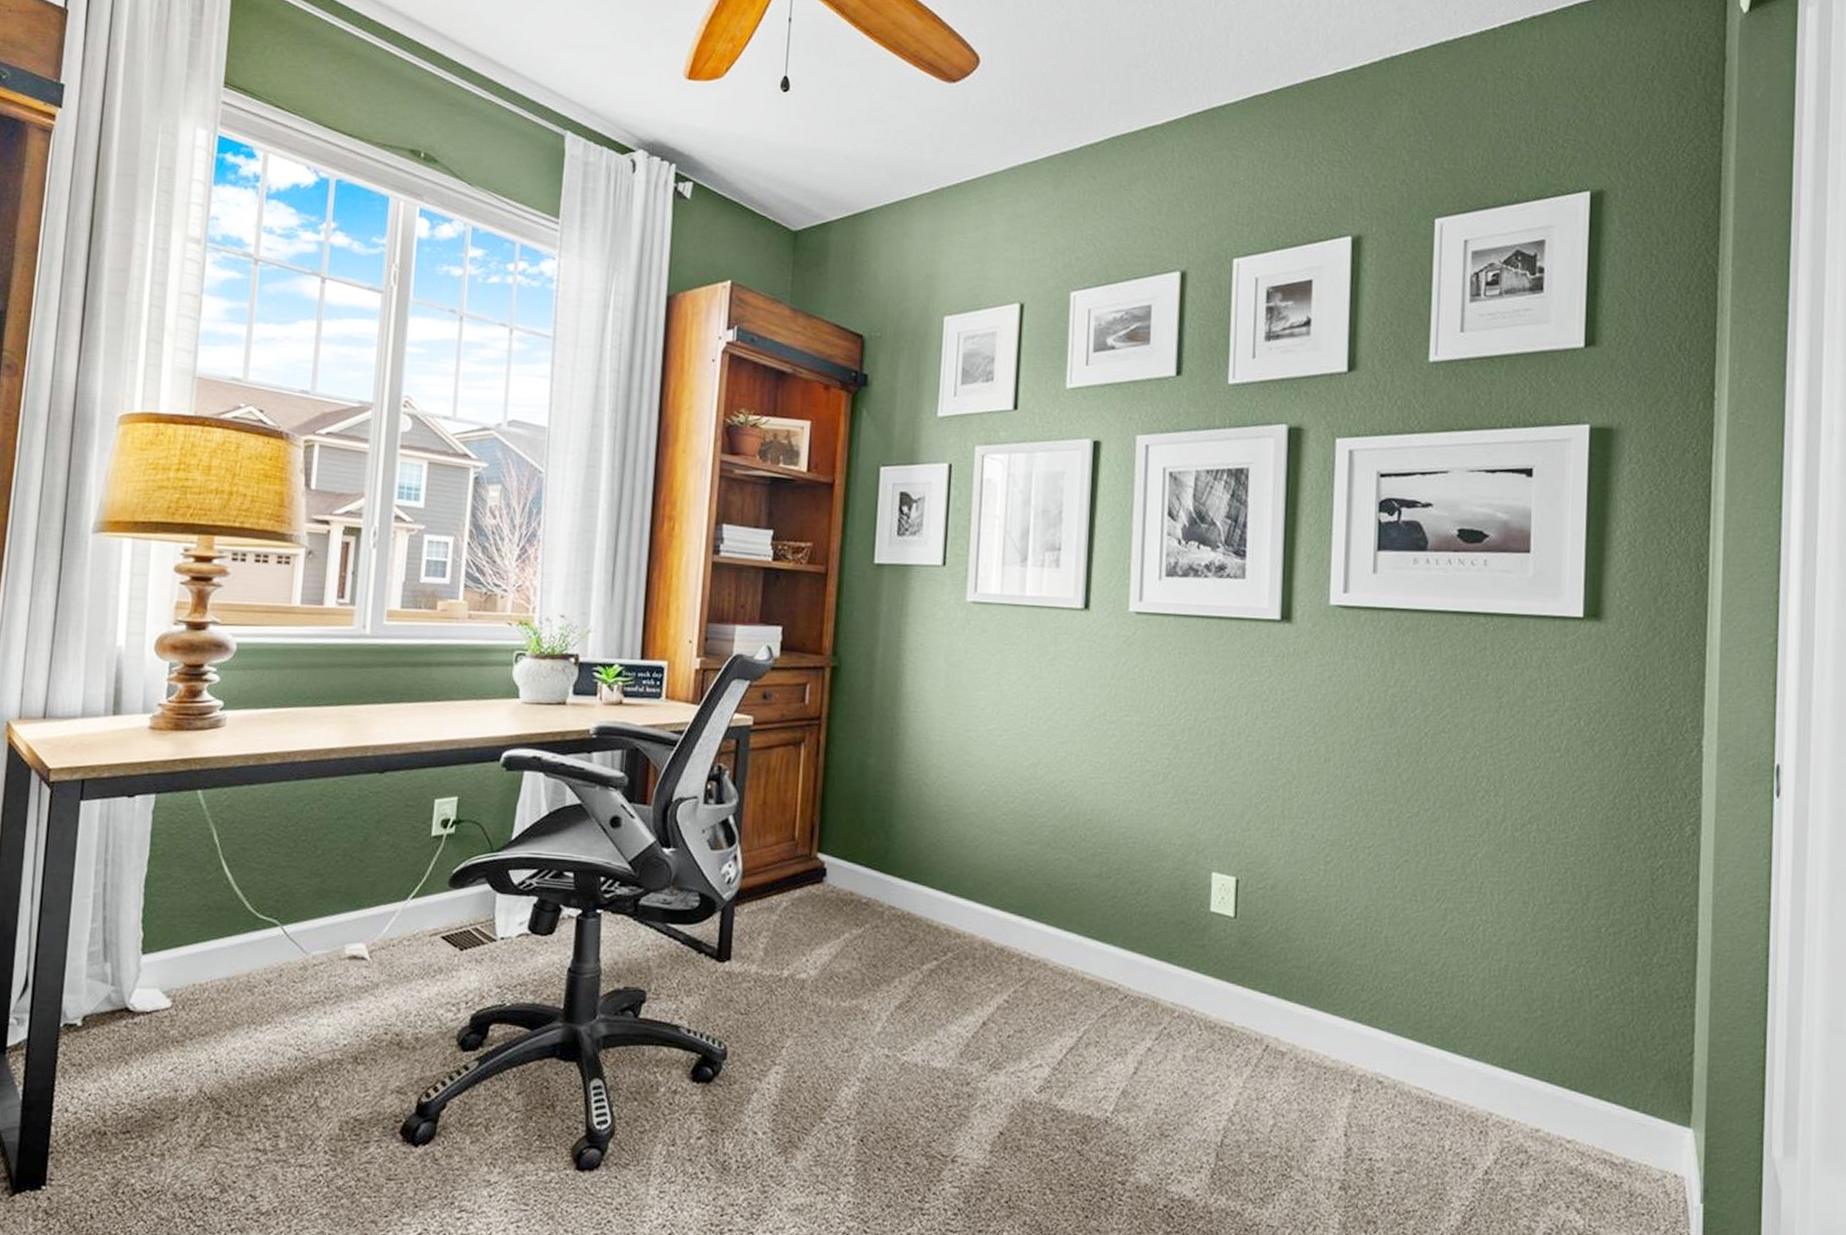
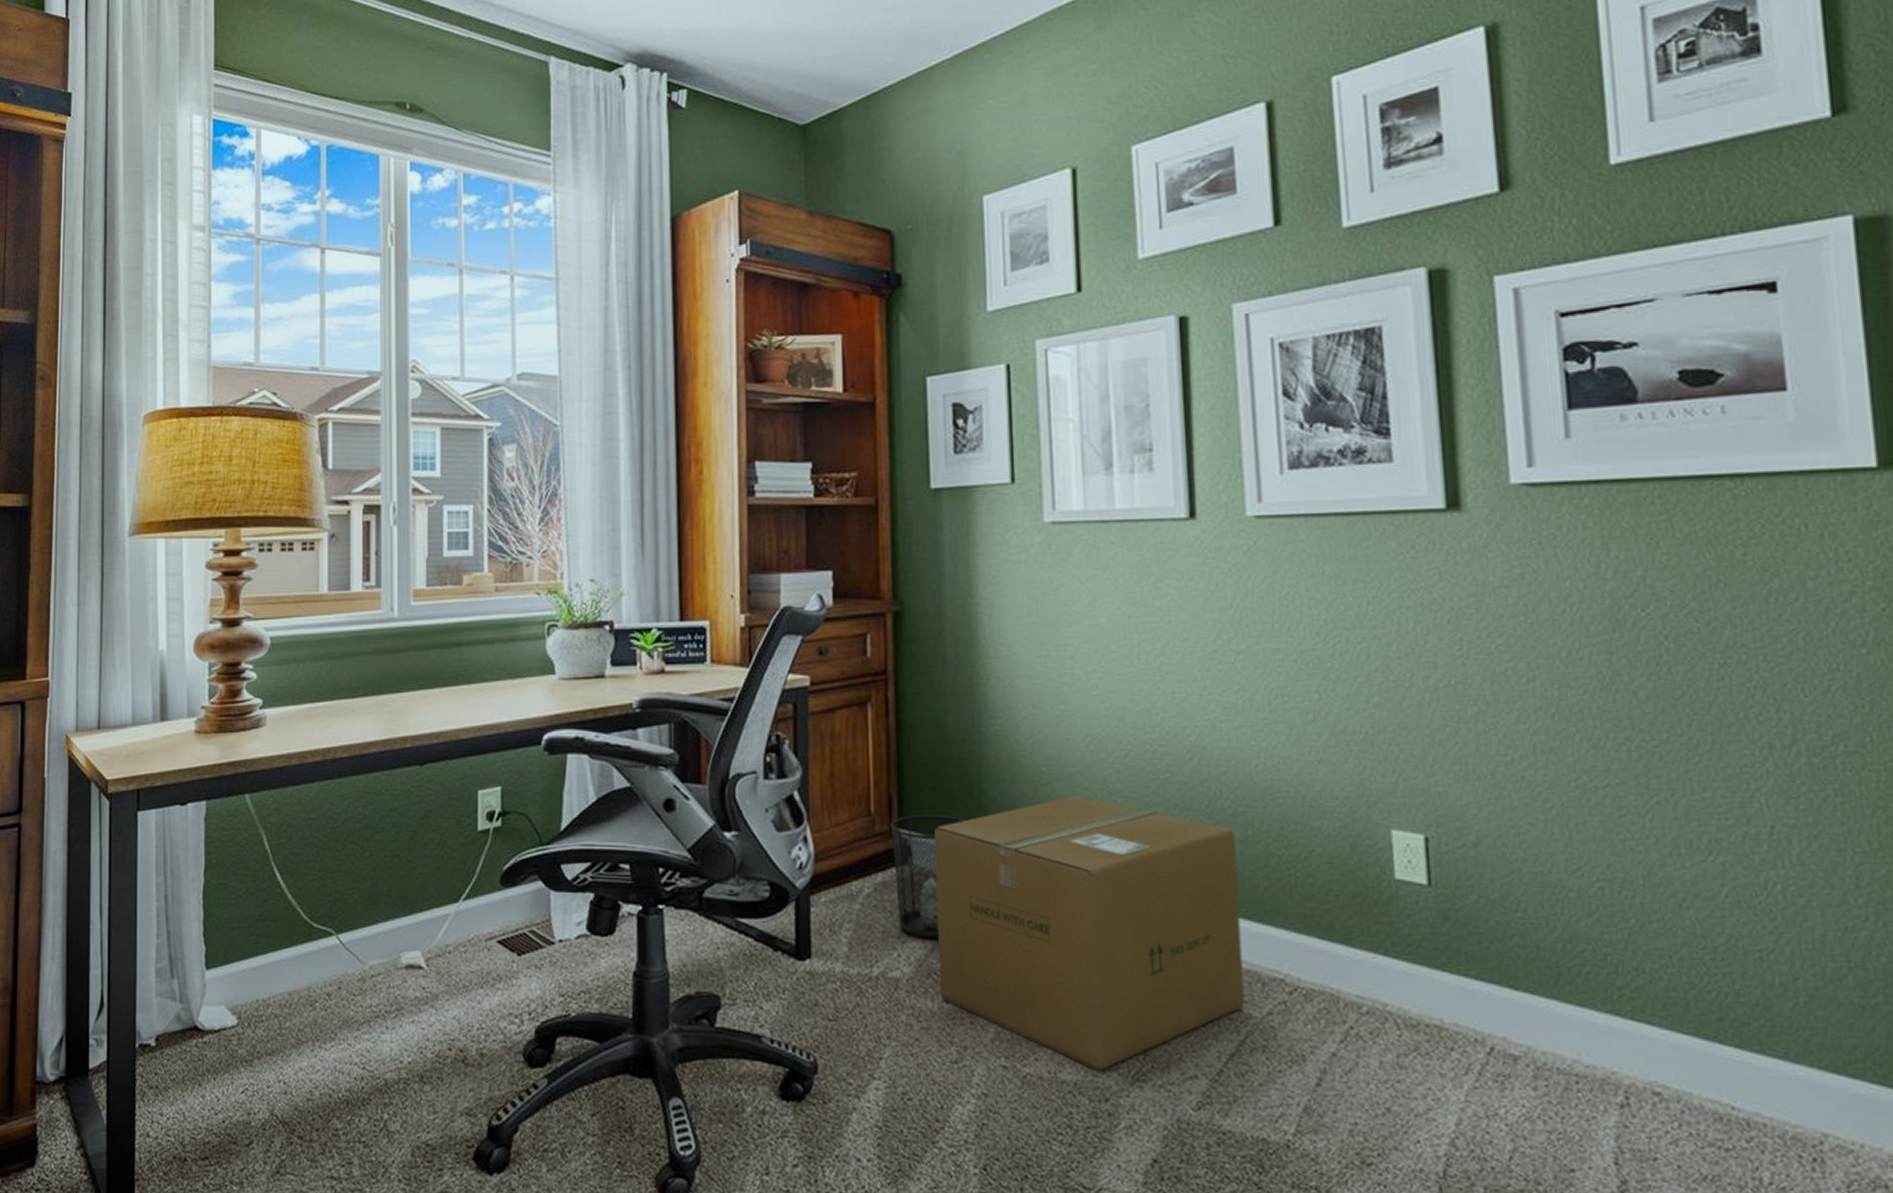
waste bin: none [809,841,876,947] -> present [890,815,966,939]
box: none [839,832,1093,1061] -> present [934,795,1245,1072]

